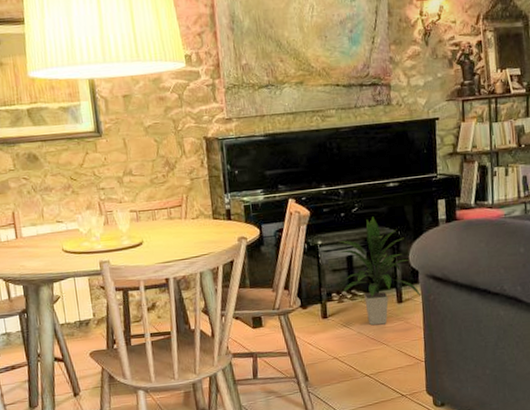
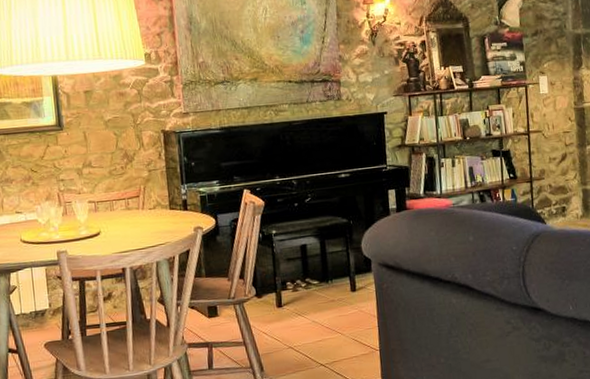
indoor plant: present [337,216,422,326] -> none [292,206,375,314]

